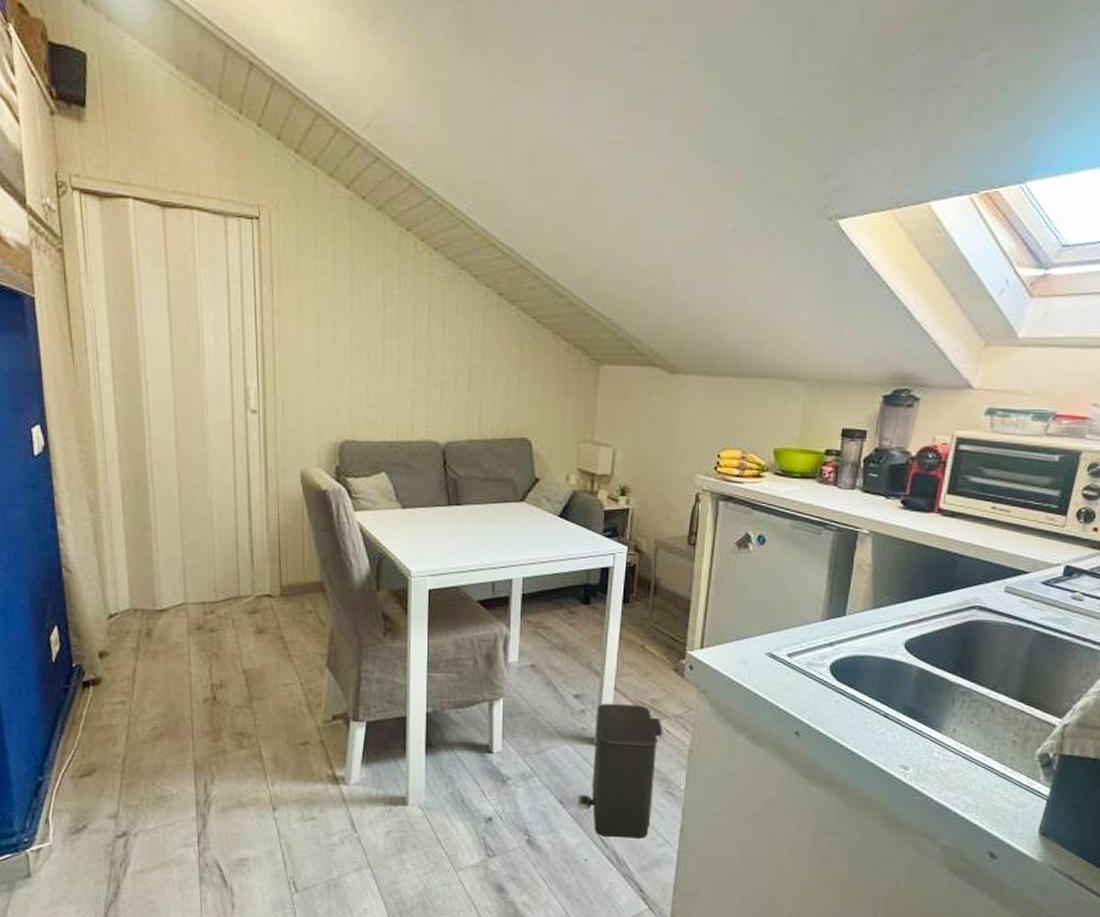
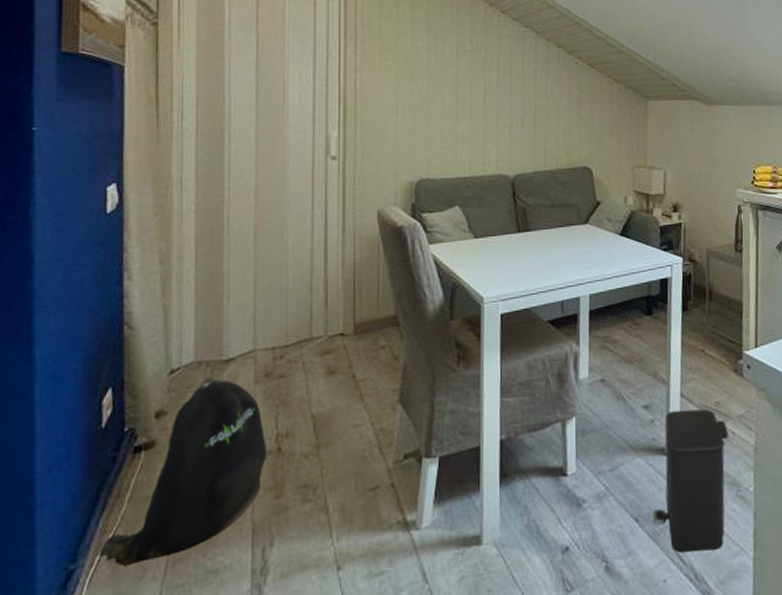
backpack: none [61,624,204,783] -> present [98,376,268,566]

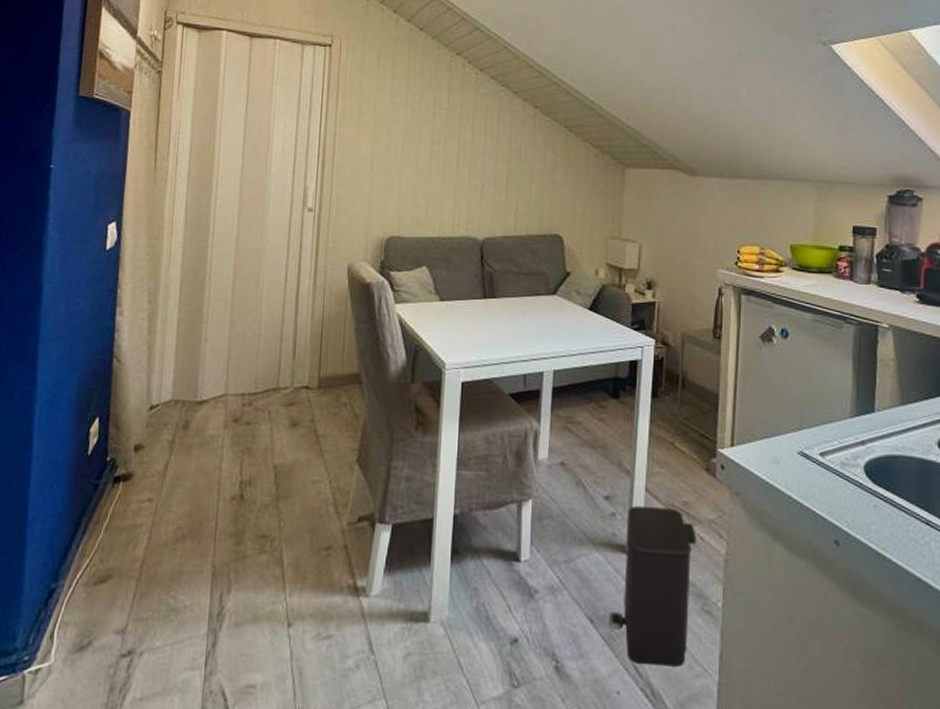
backpack: present [98,376,268,566] -> none [76,416,232,591]

